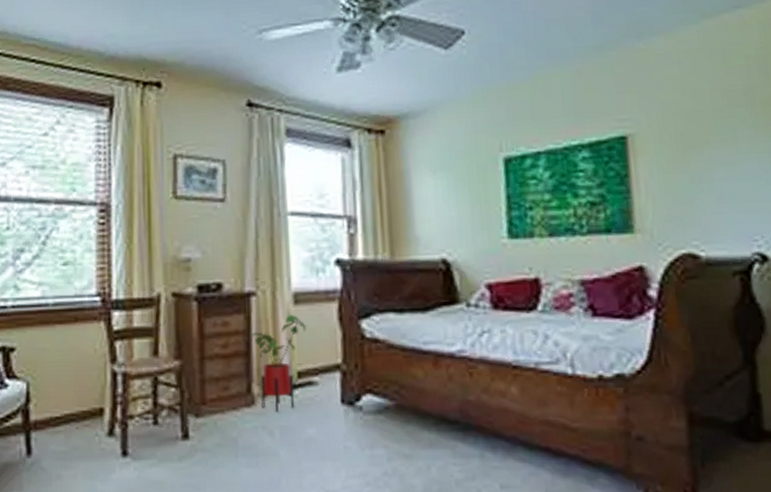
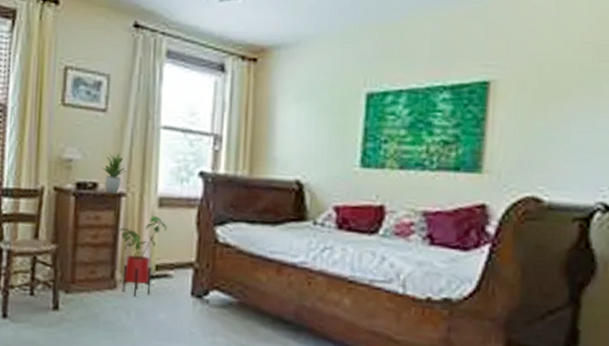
potted plant: none [224,246,255,295] -> present [101,152,127,195]

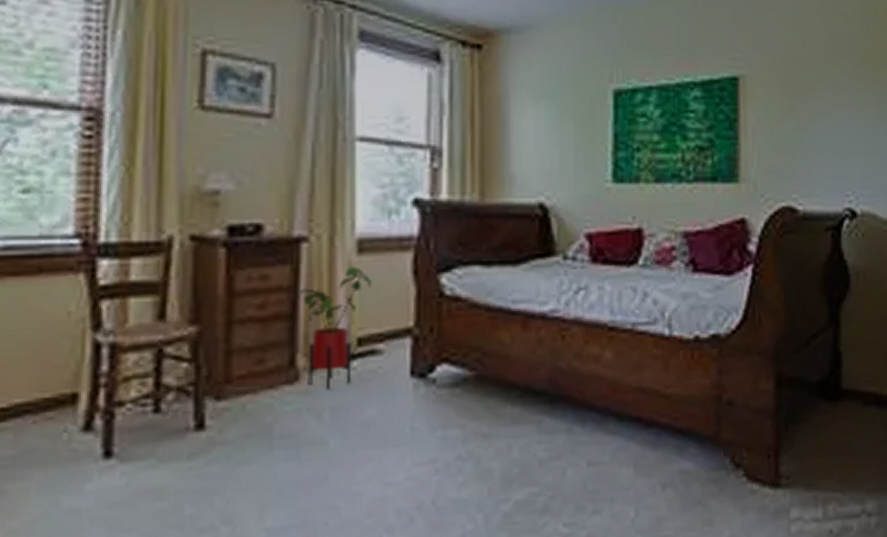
potted plant: present [101,152,127,195] -> none [267,178,308,240]

